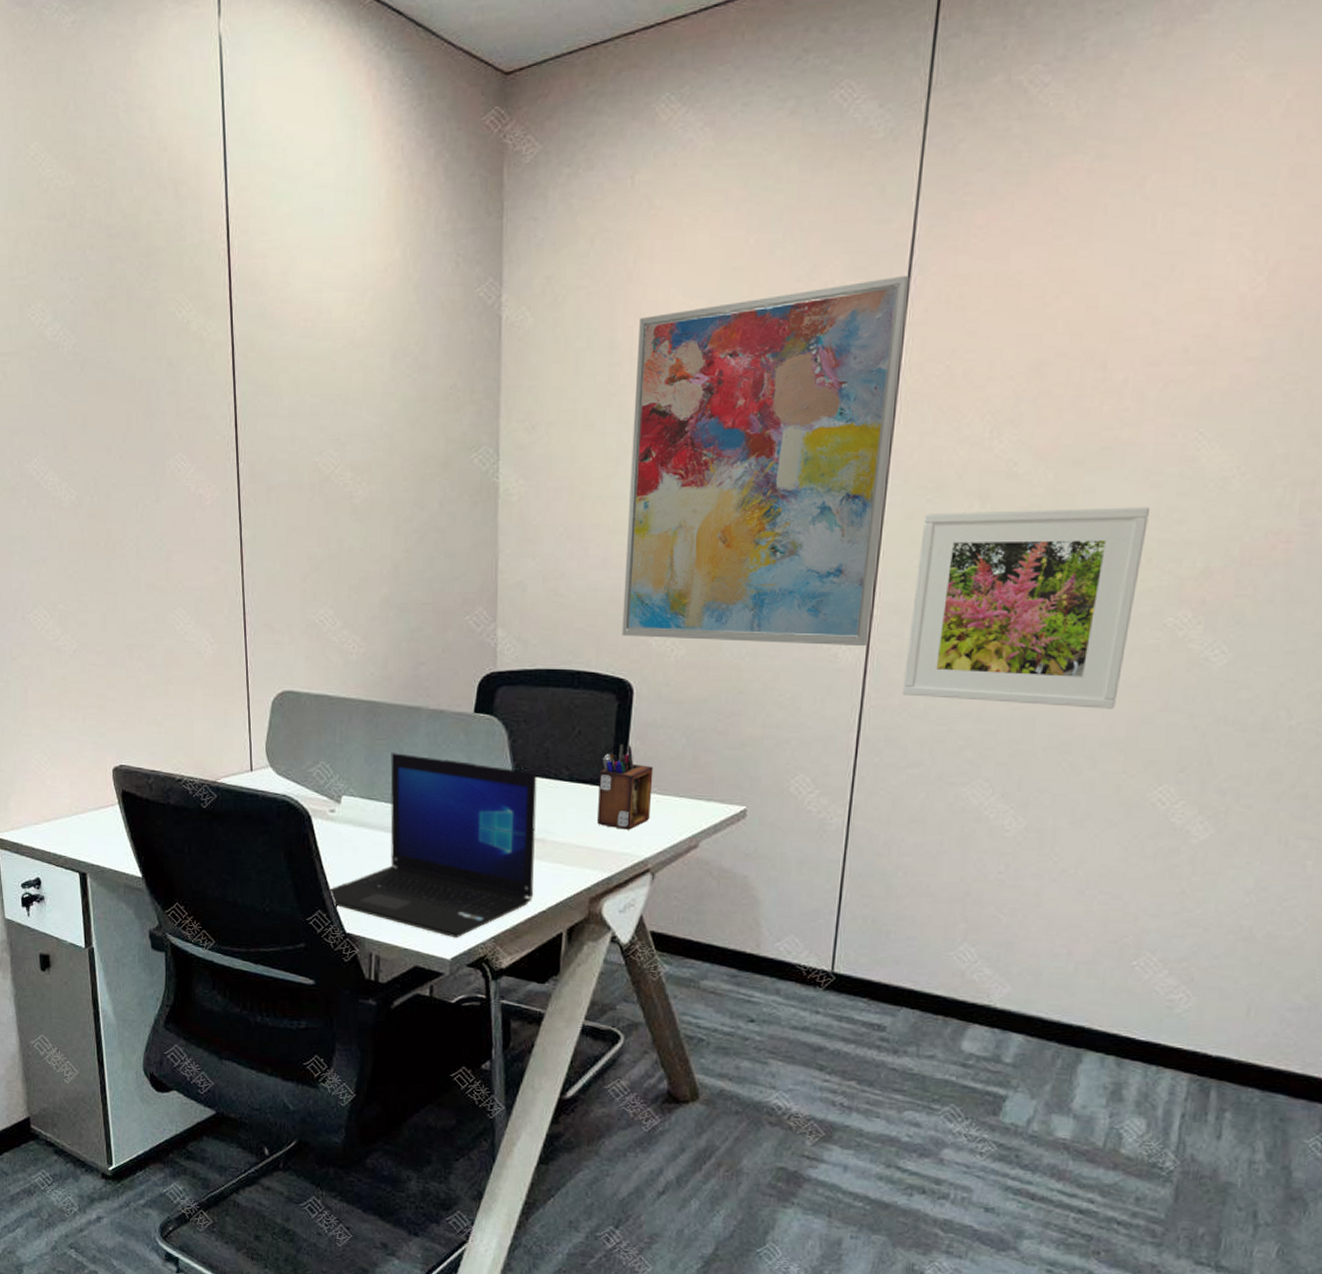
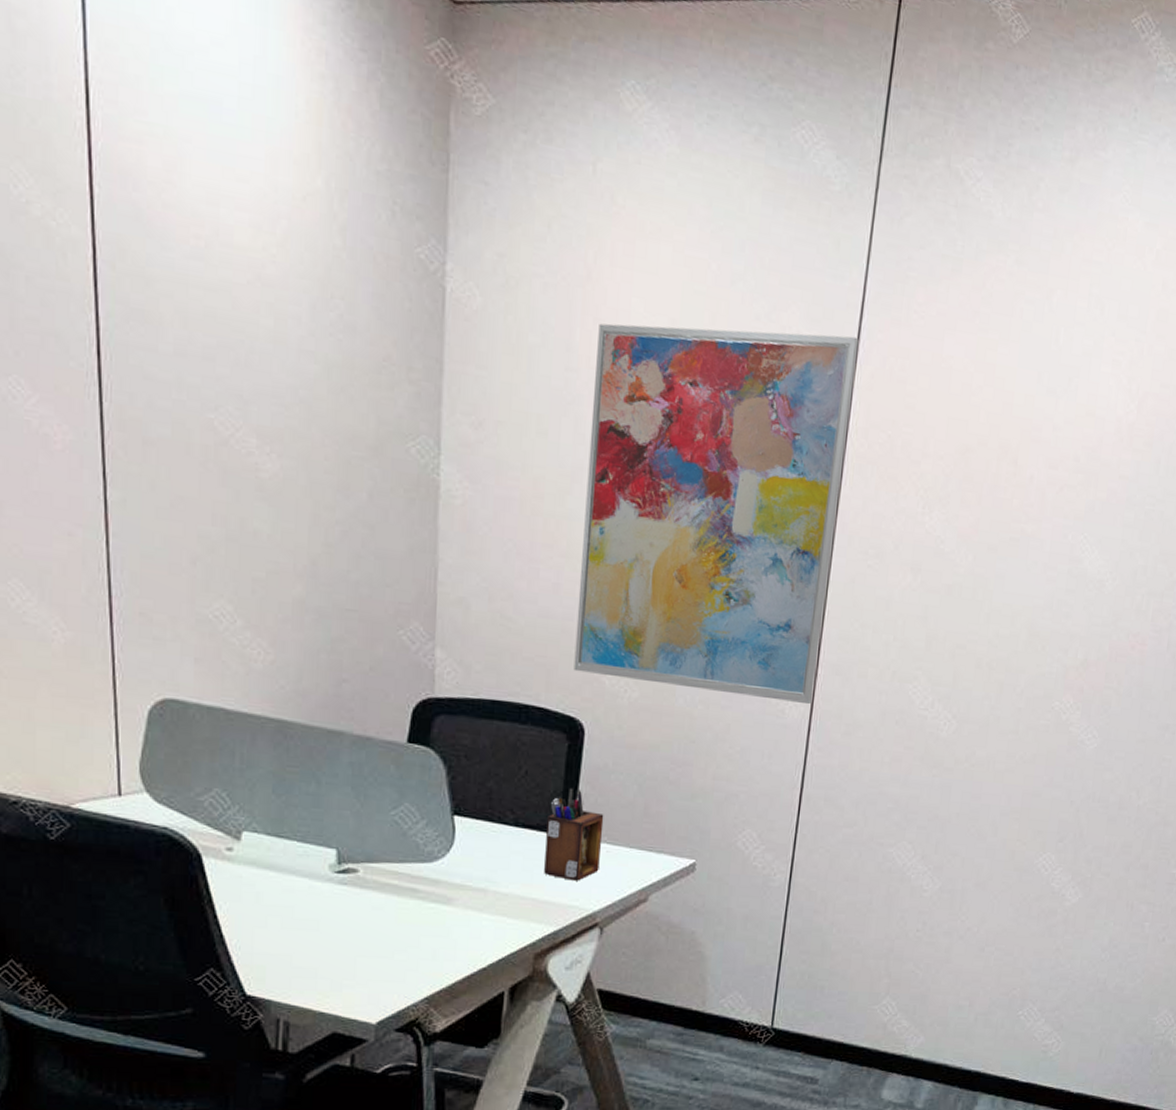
laptop: present [327,753,537,939] -> none [222,783,479,1000]
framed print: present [903,507,1149,709] -> none [841,579,1045,782]

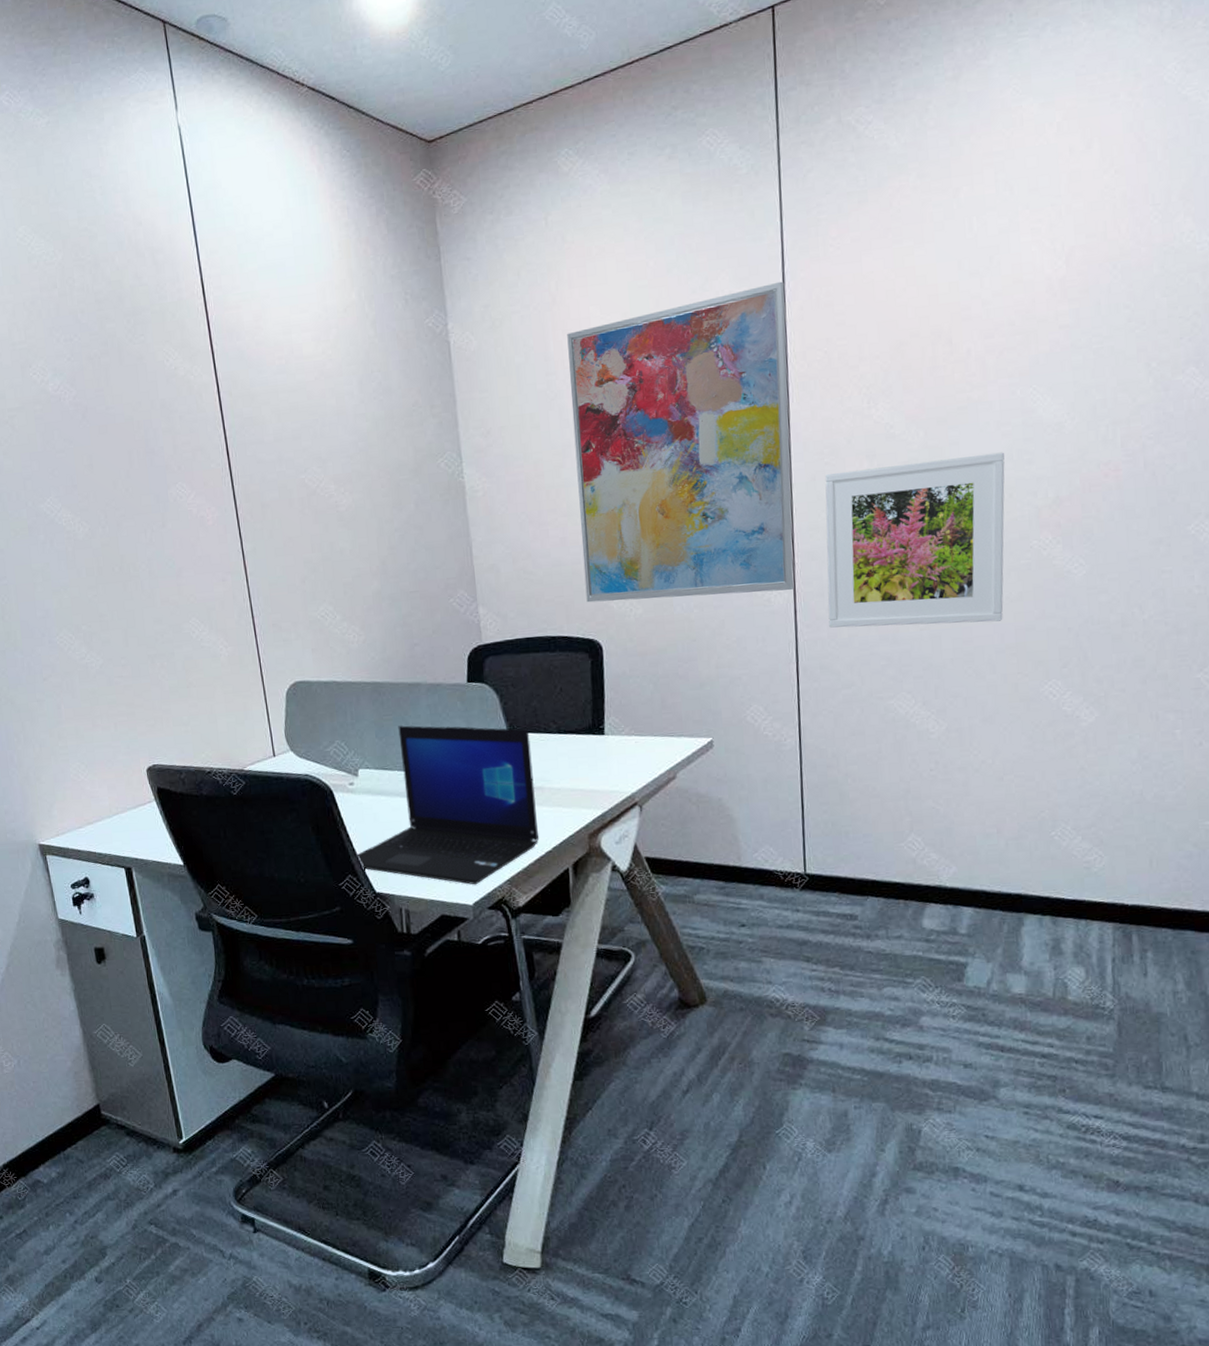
laptop: none [222,783,479,1000] -> present [355,725,540,885]
desk organizer: present [544,787,604,881] -> none [583,695,631,771]
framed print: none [841,579,1045,782] -> present [824,452,1005,628]

